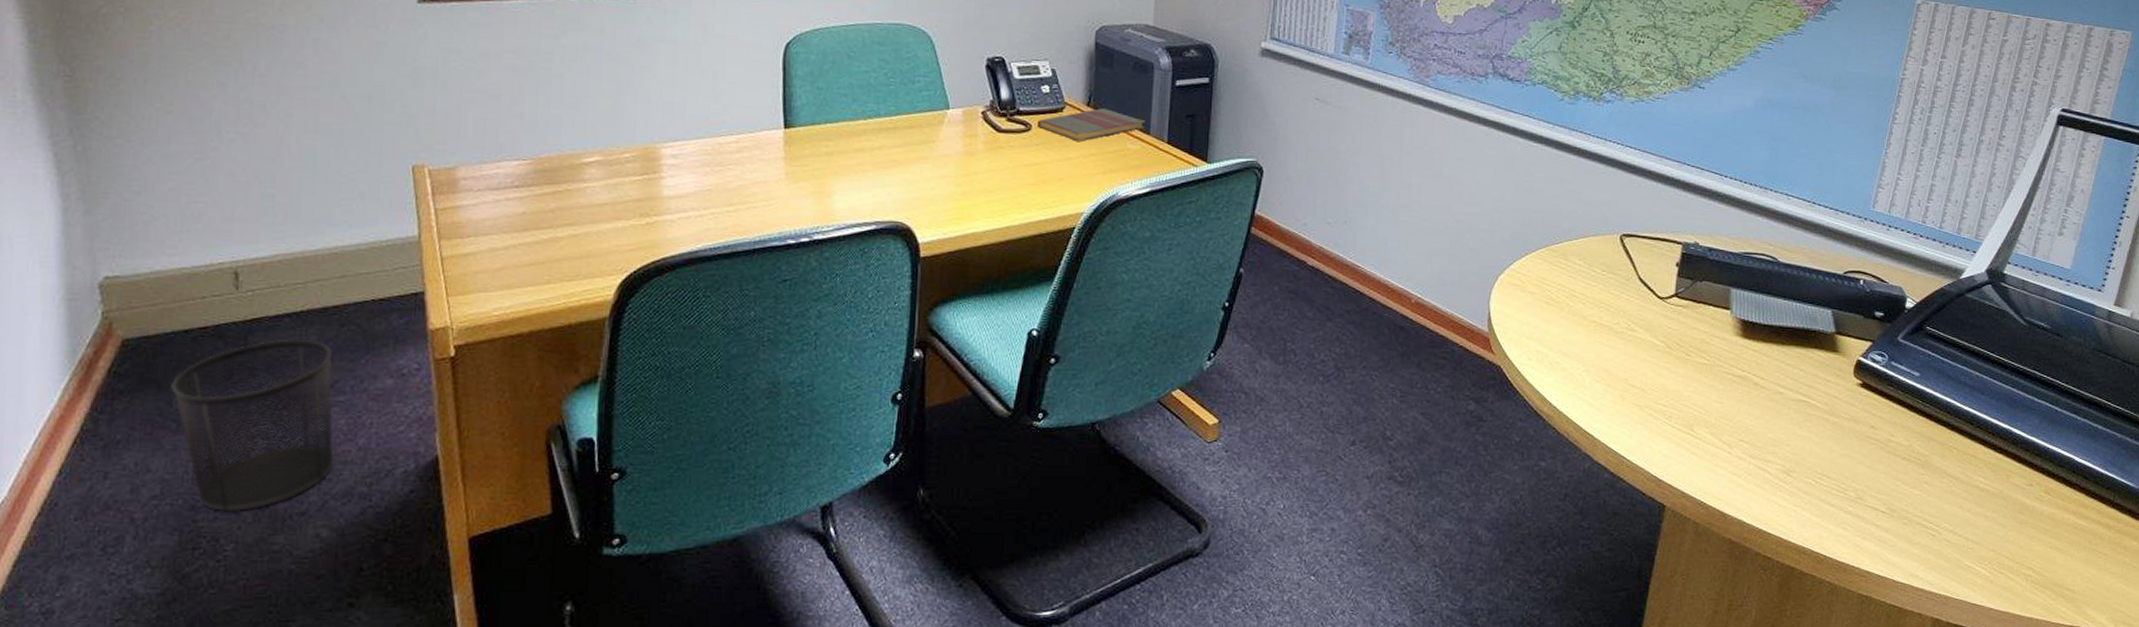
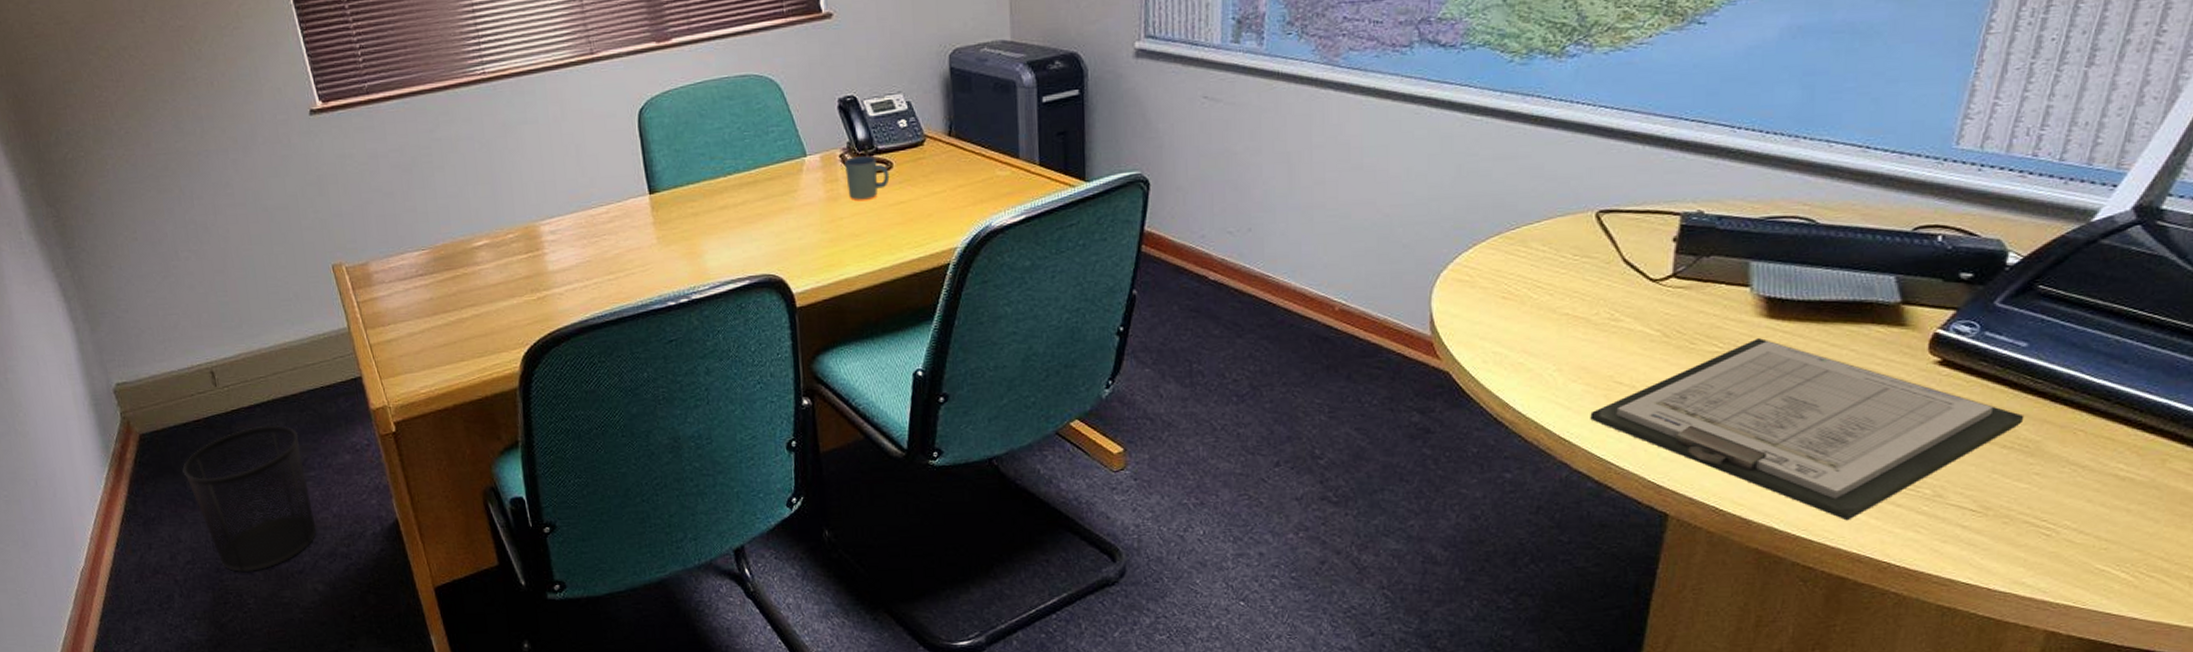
mug: none [985,115,1028,159] -> present [845,156,890,201]
binder: present [1038,108,1145,143] -> none [899,136,1013,175]
clipboard: none [1609,355,1918,517] -> present [1590,338,2025,521]

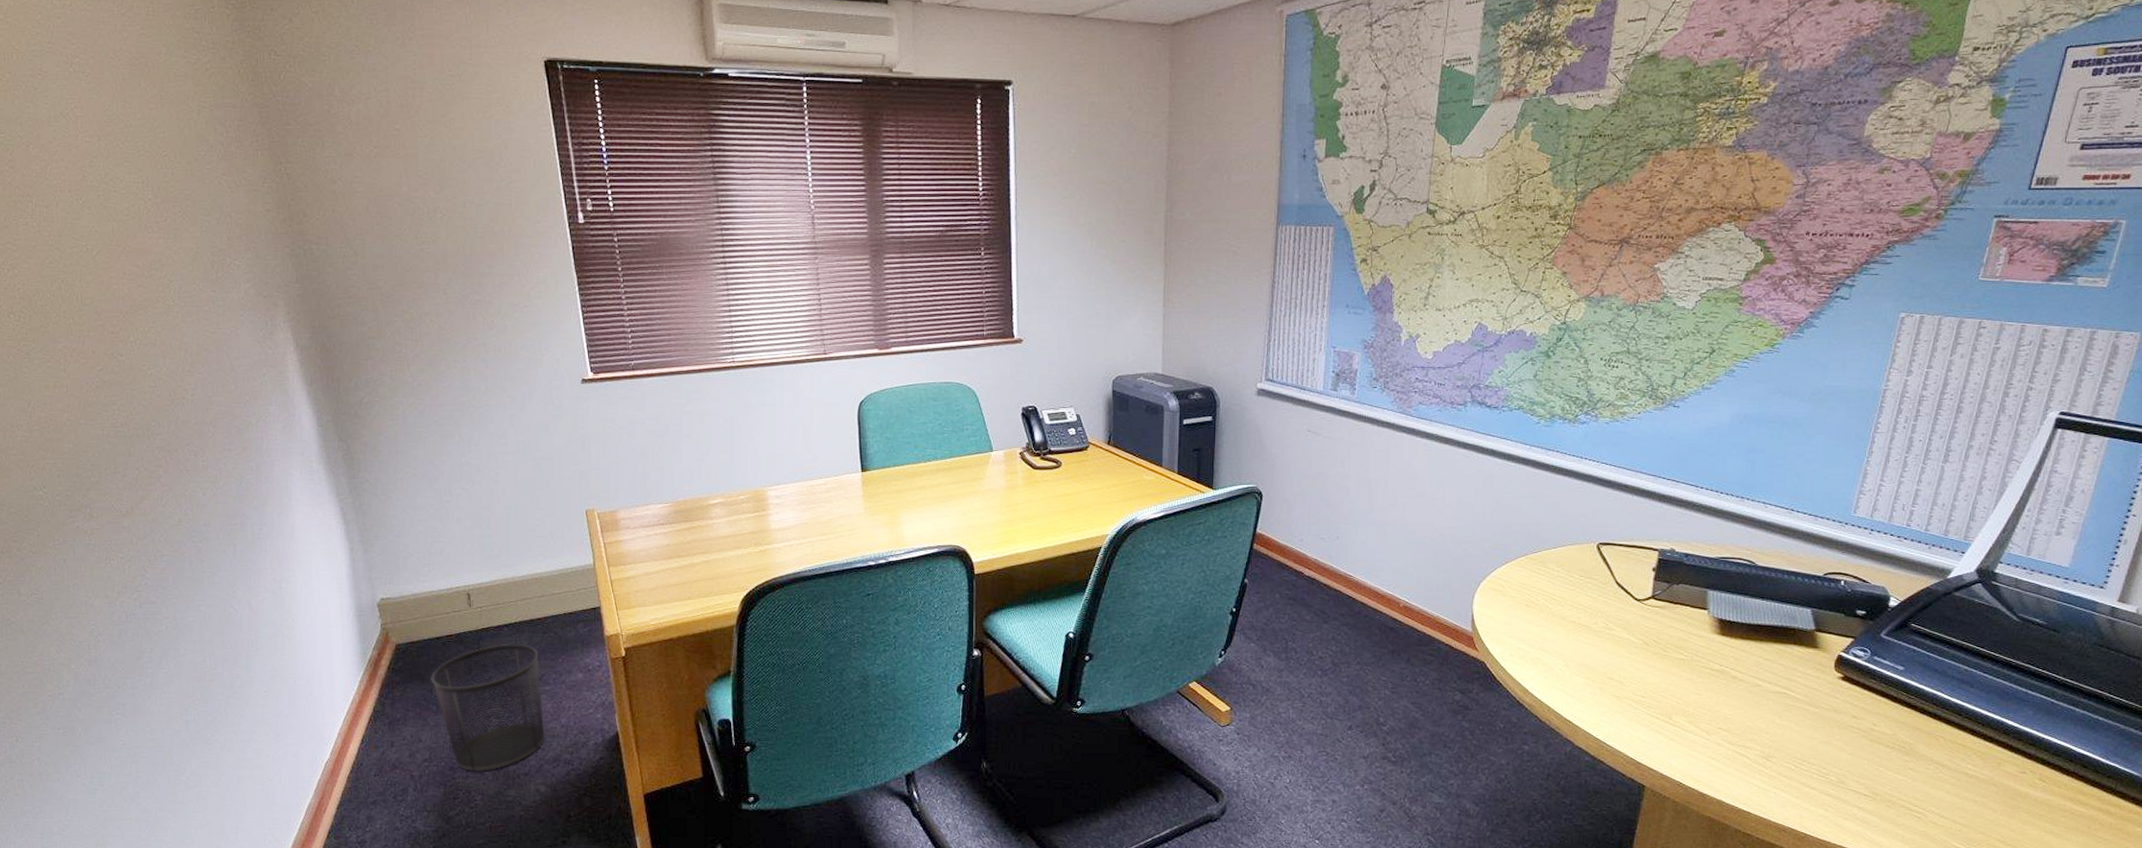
mug: present [845,156,890,201] -> none [1023,455,1059,491]
clipboard: present [1590,338,2025,521] -> none [1589,651,1902,798]

